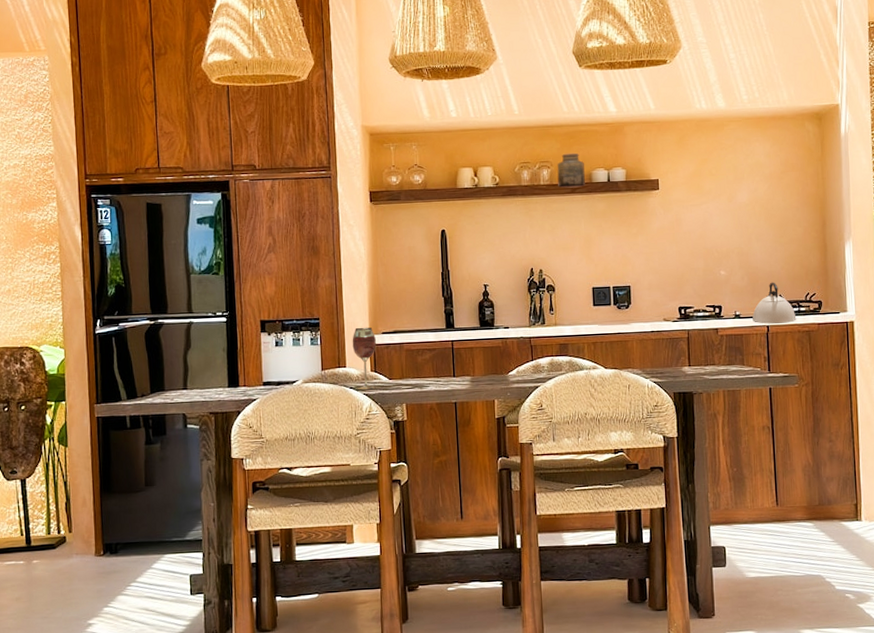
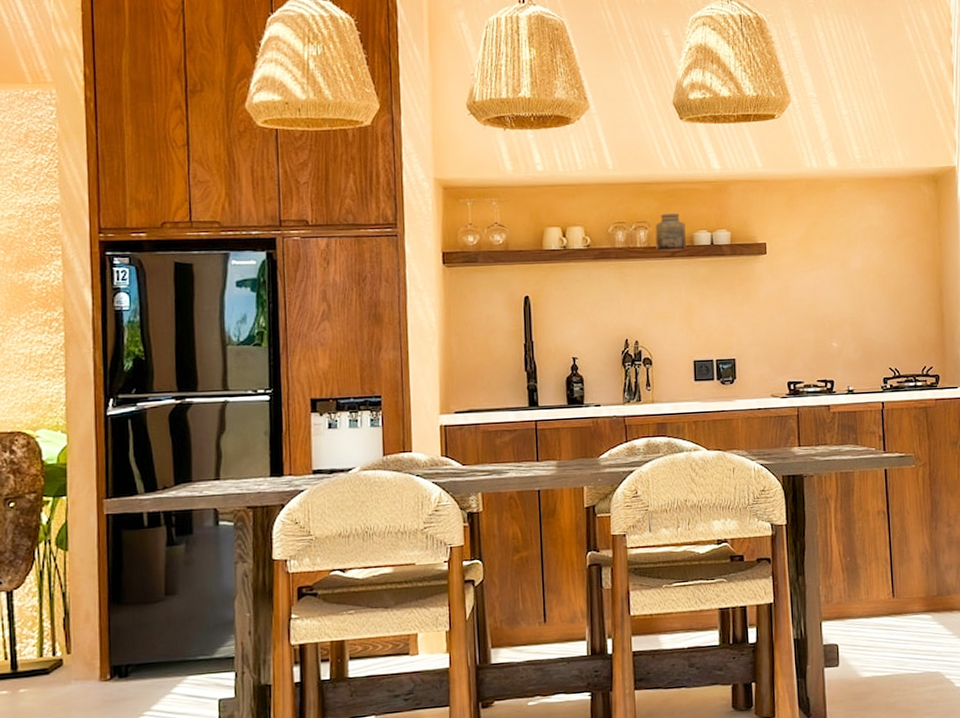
wineglass: present [352,327,376,391] -> none [419,406,448,478]
kettle: present [752,282,797,325] -> none [866,354,913,400]

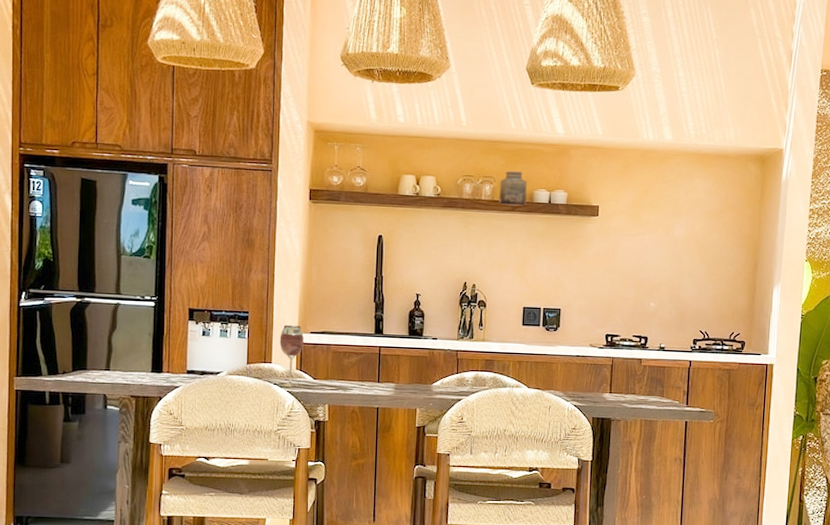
wineglass: none [419,406,448,478] -> present [279,324,304,388]

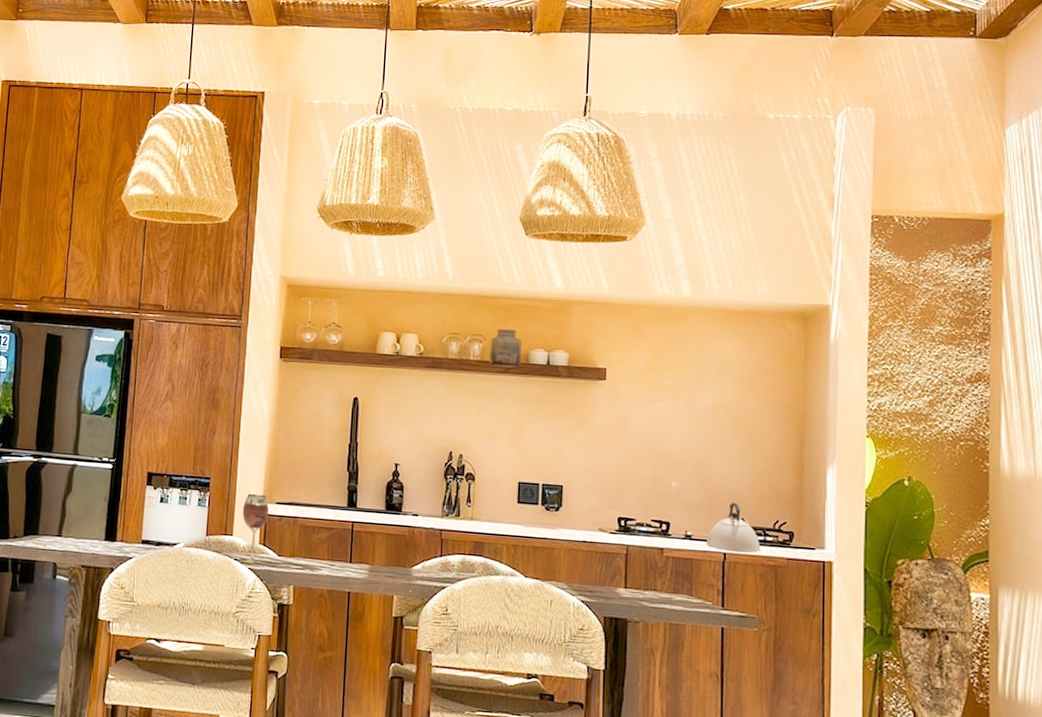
kettle: none [676,318,719,360] -> present [706,502,761,553]

